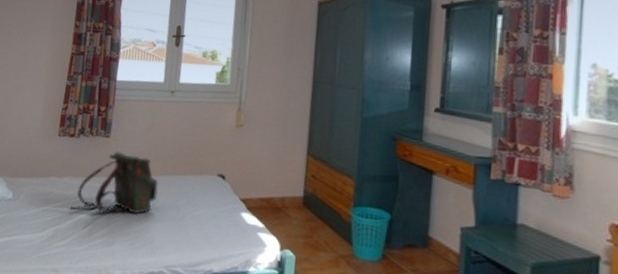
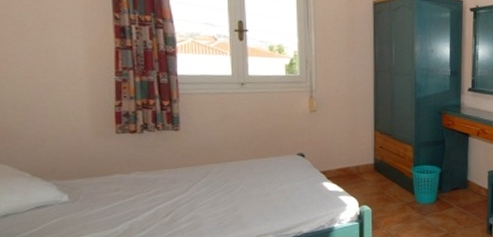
backpack: present [71,151,158,215] -> none [146,143,240,203]

